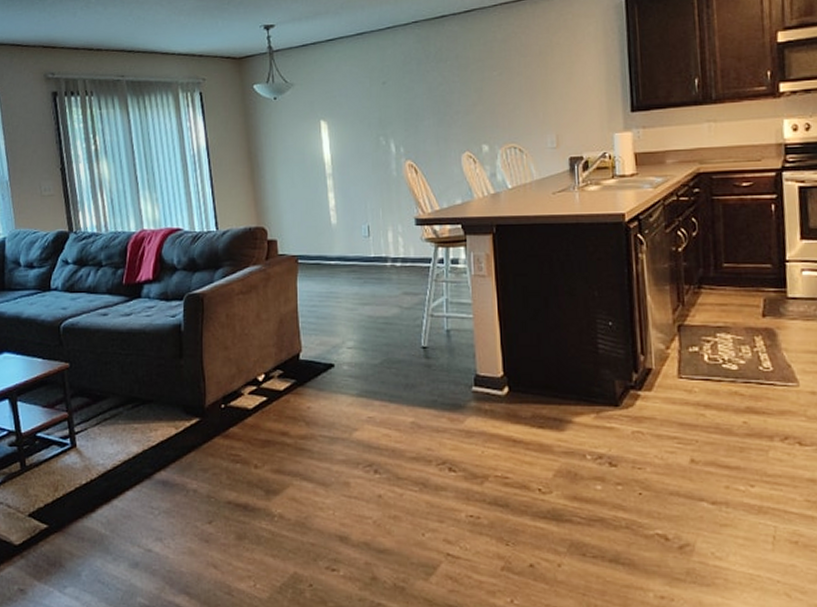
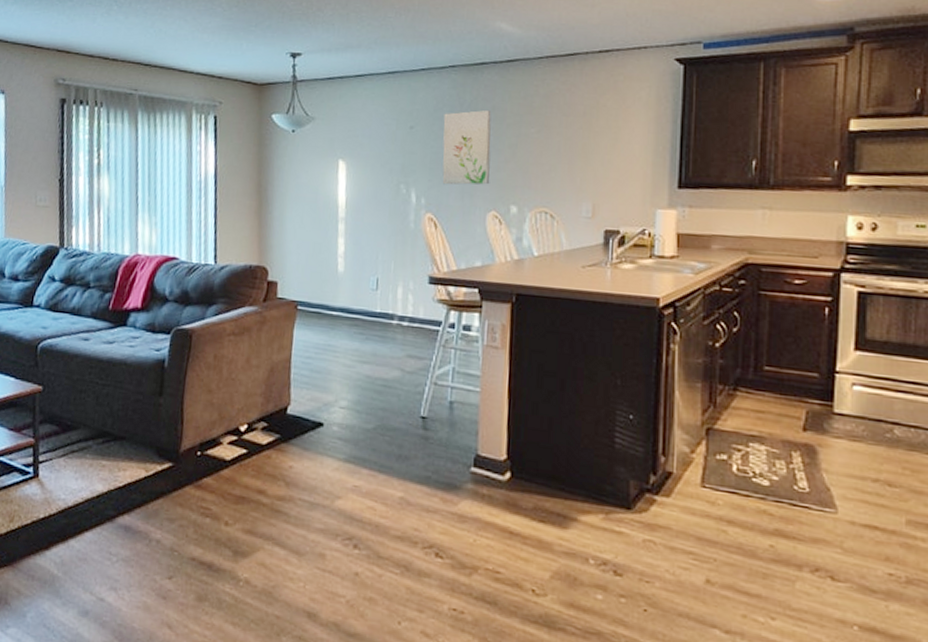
wall art: none [412,59,461,133] -> present [442,109,492,185]

